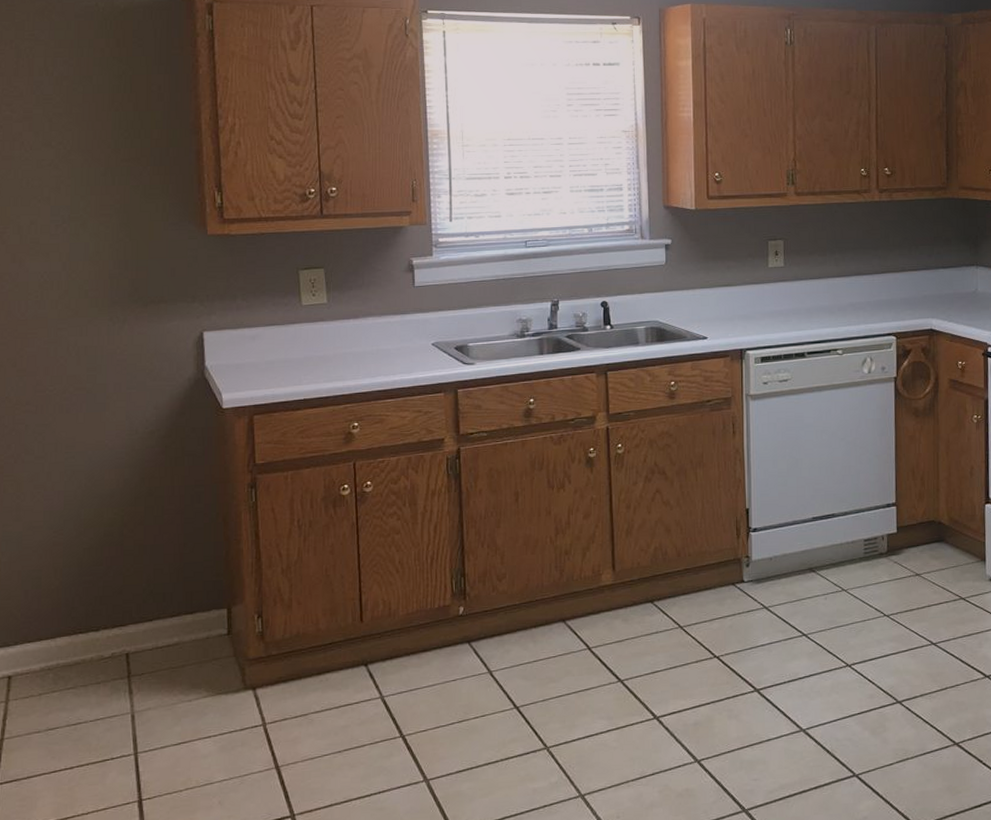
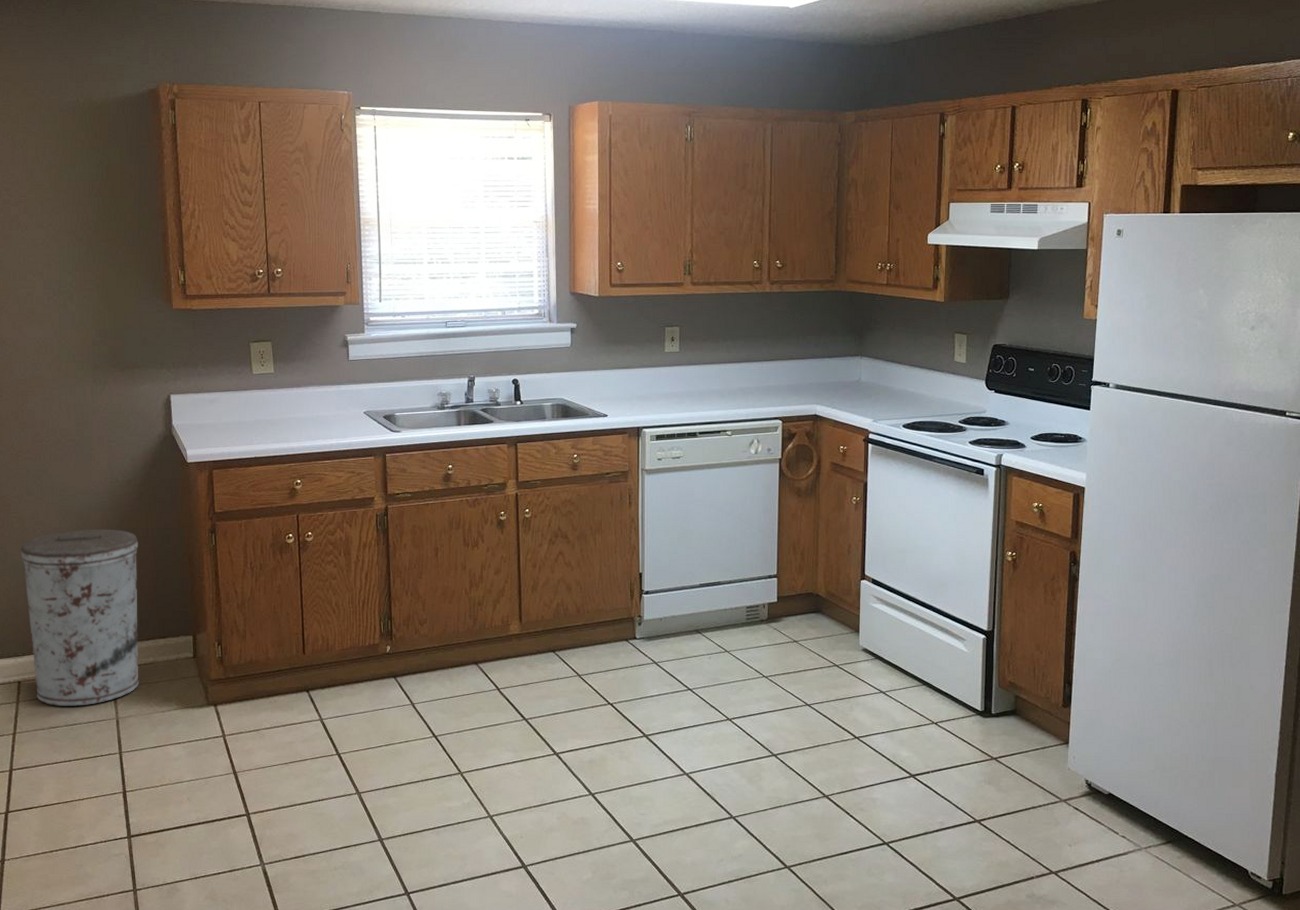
trash can: none [15,489,162,704] -> present [21,529,139,707]

